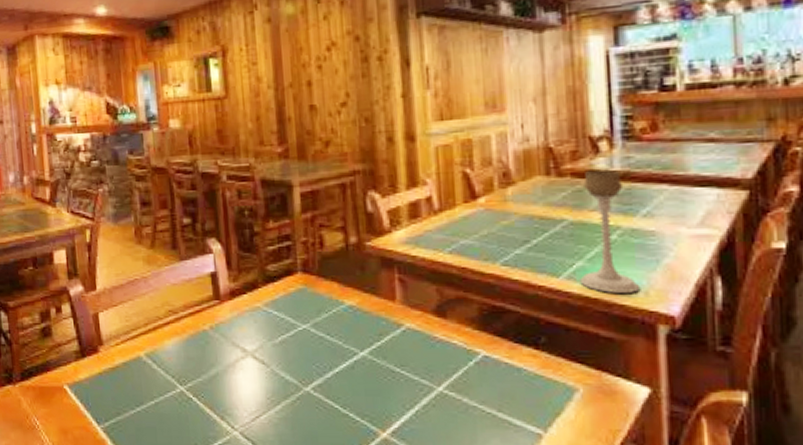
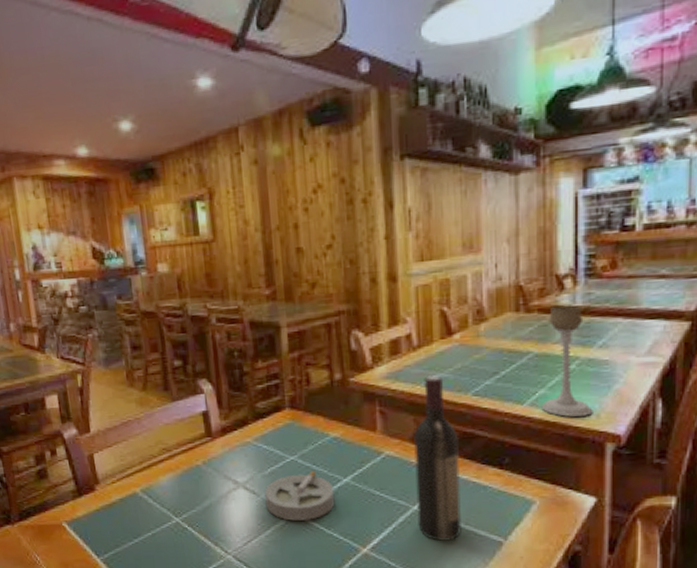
ashtray: none [274,342,351,397] -> present [264,471,335,521]
wine bottle: none [437,242,495,430] -> present [414,375,463,542]

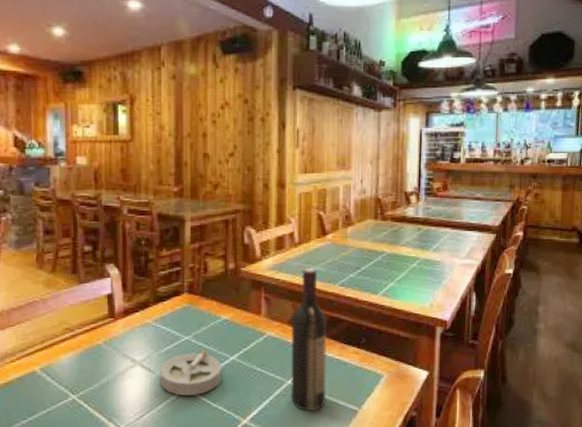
candle holder: present [541,305,593,417] -> none [391,216,428,305]

